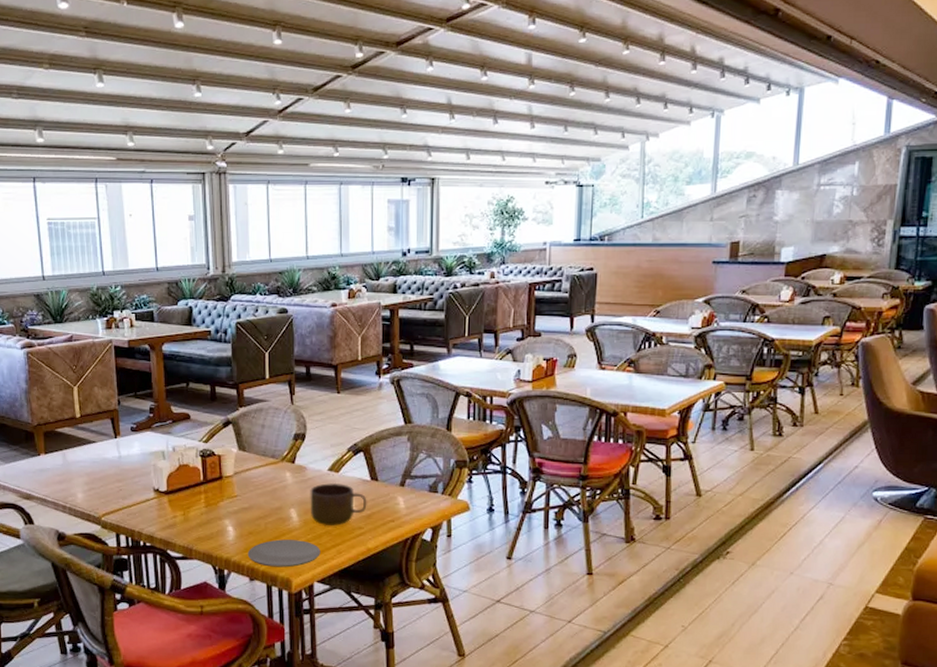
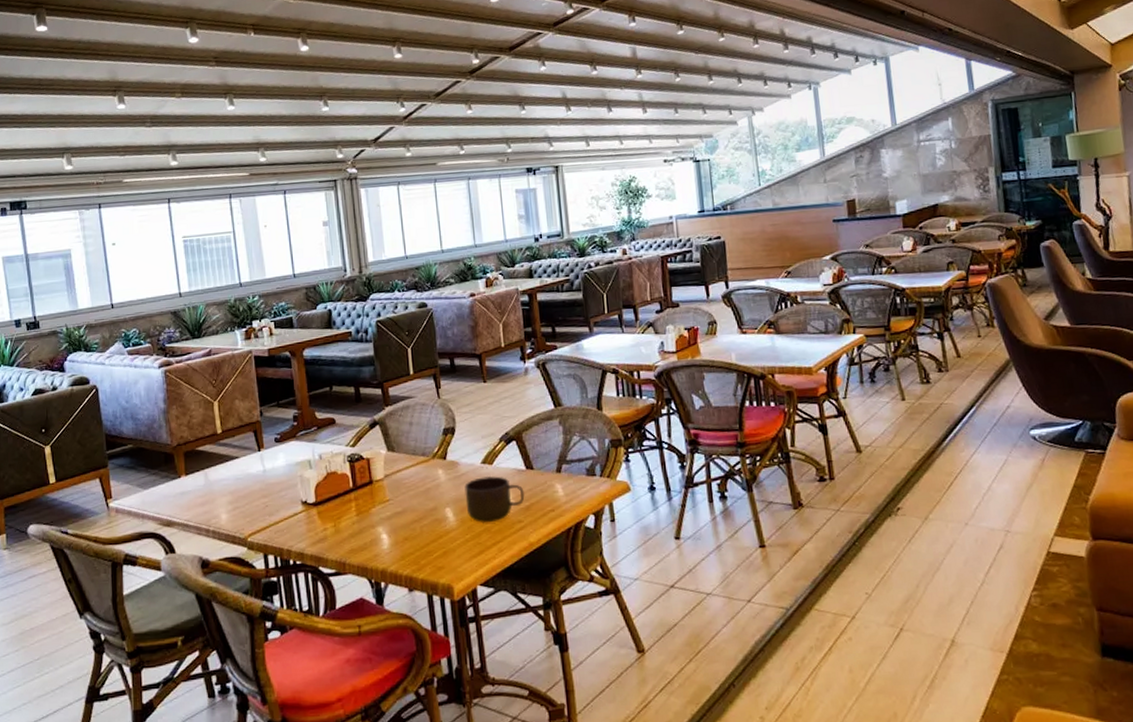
plate: present [247,539,321,568] -> none [404,541,481,574]

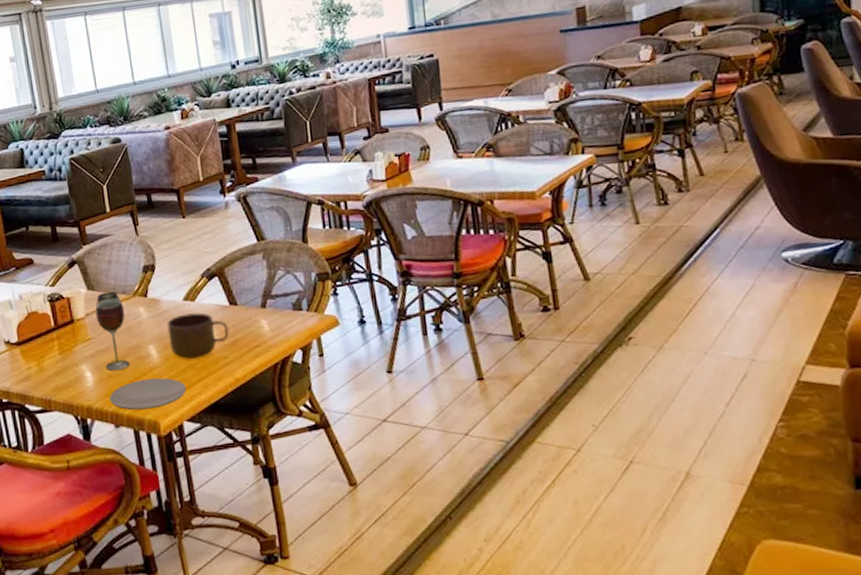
wineglass: none [394,453,426,533] -> present [95,291,130,370]
plate: none [404,541,481,574] -> present [109,378,187,411]

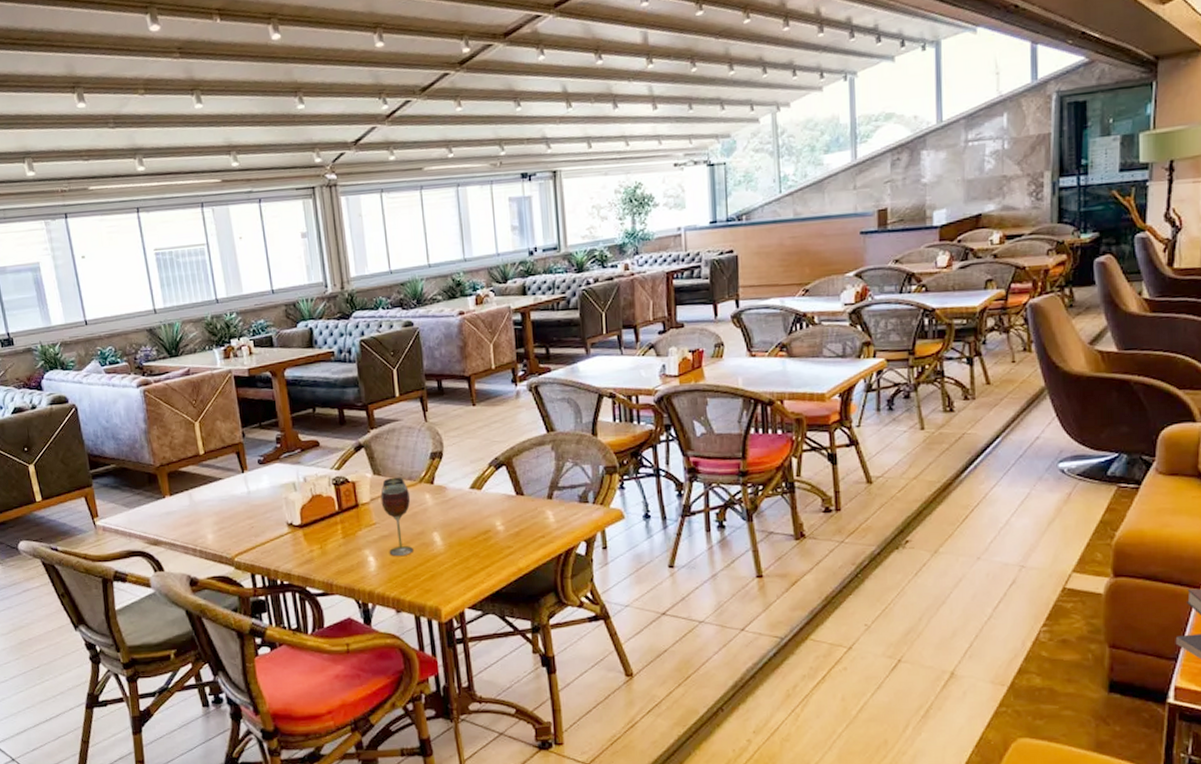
plate: present [109,378,187,411] -> none [391,565,469,597]
cup: present [167,312,229,359] -> none [452,500,514,547]

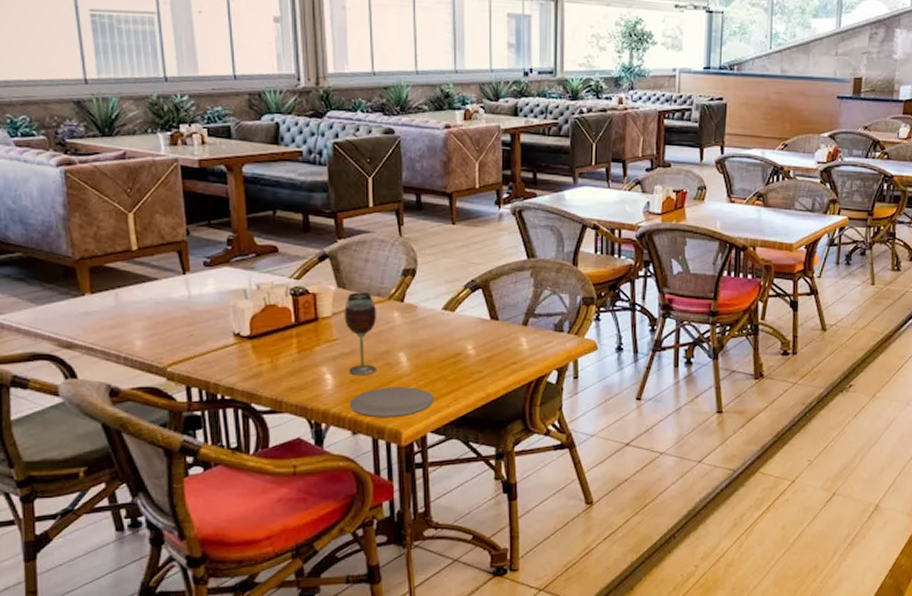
plate: none [391,565,469,597] -> present [349,387,434,418]

